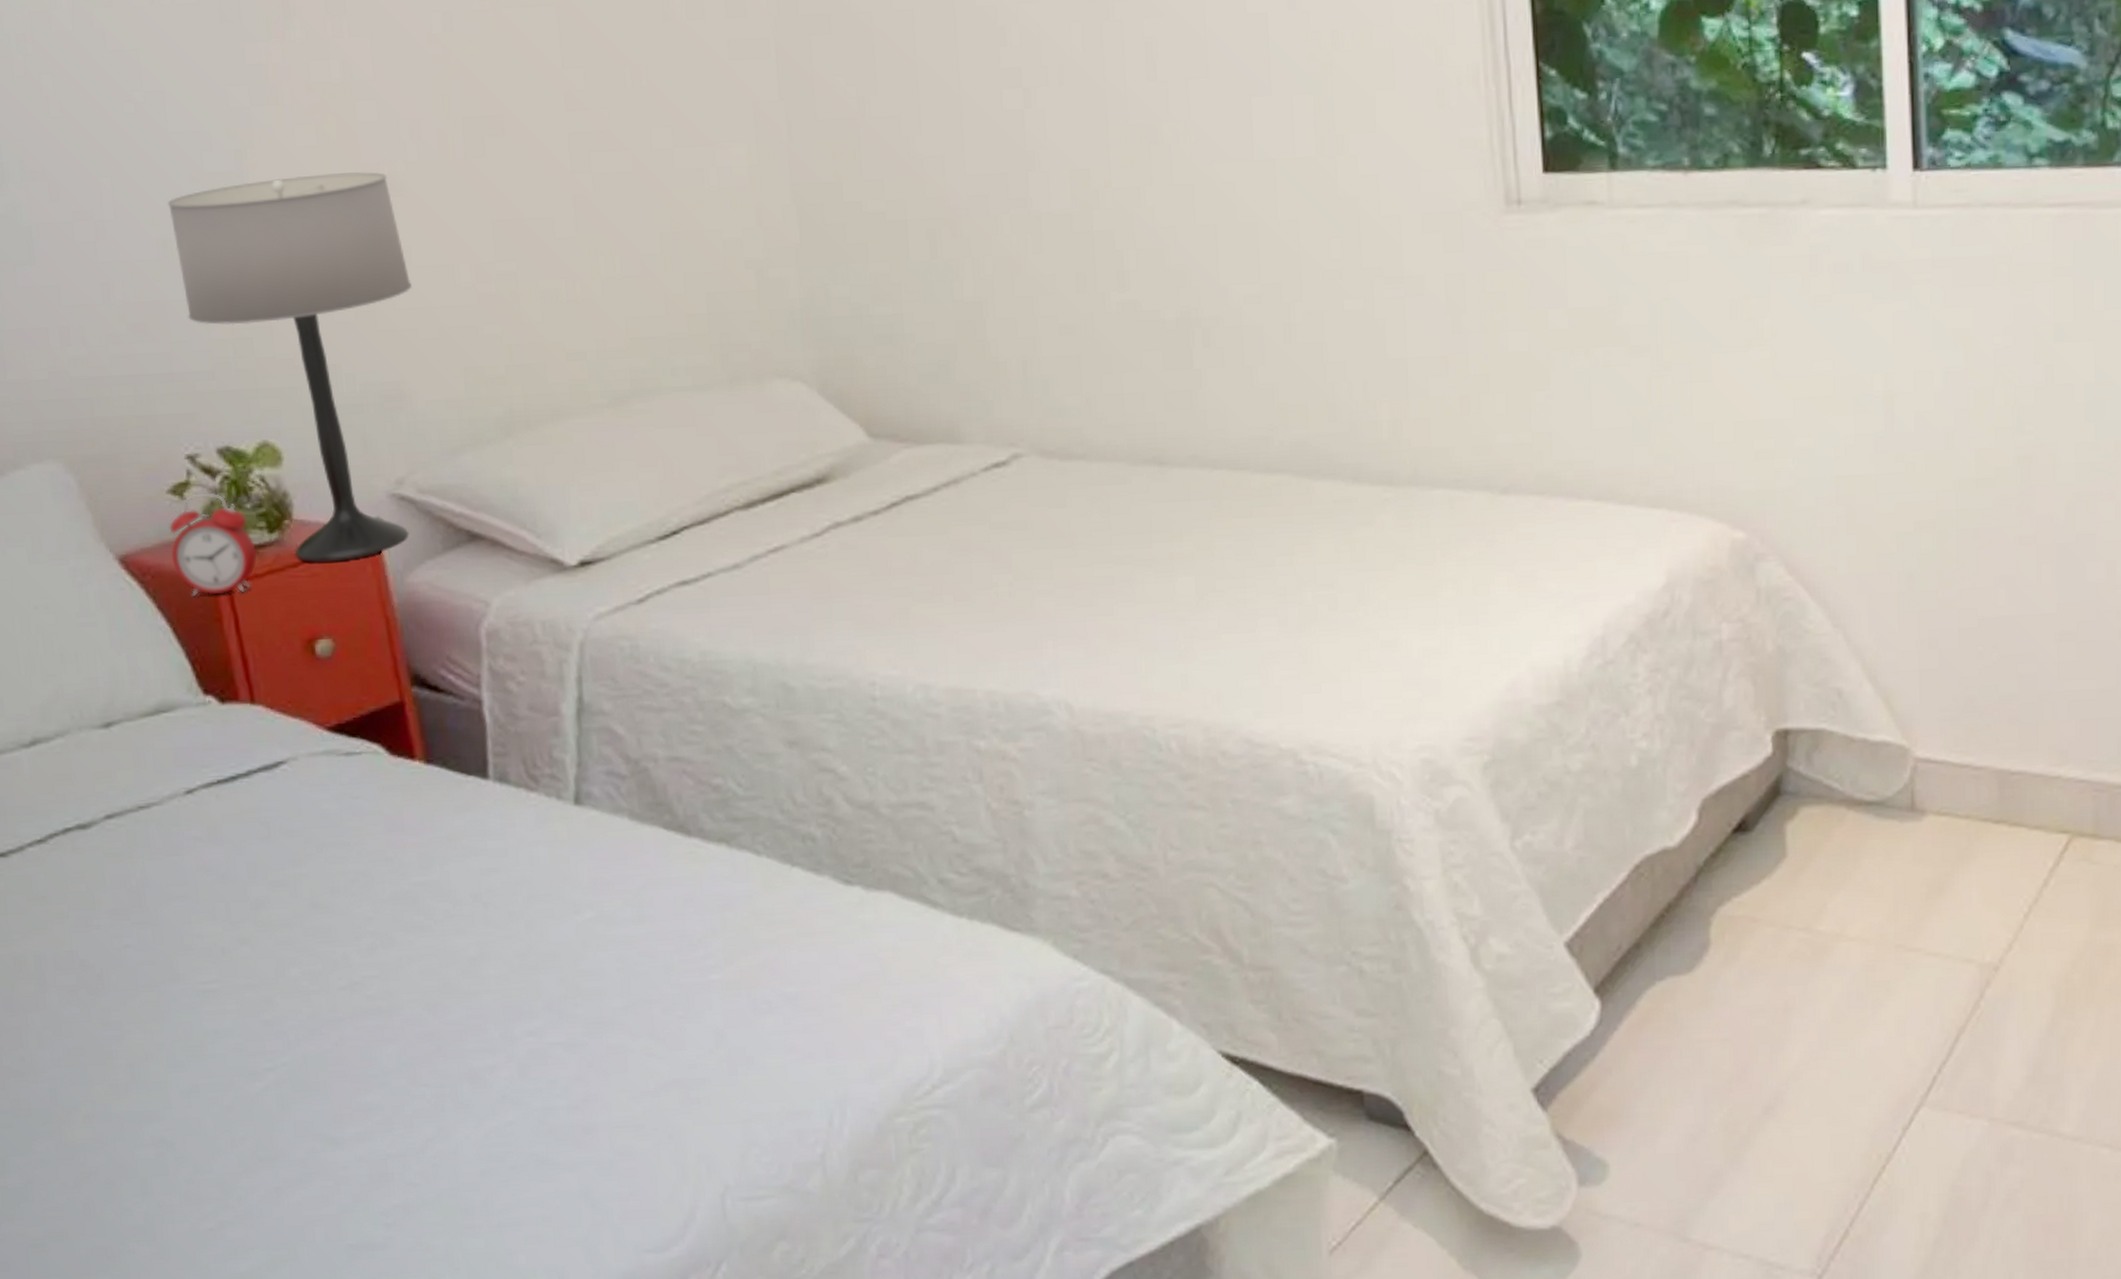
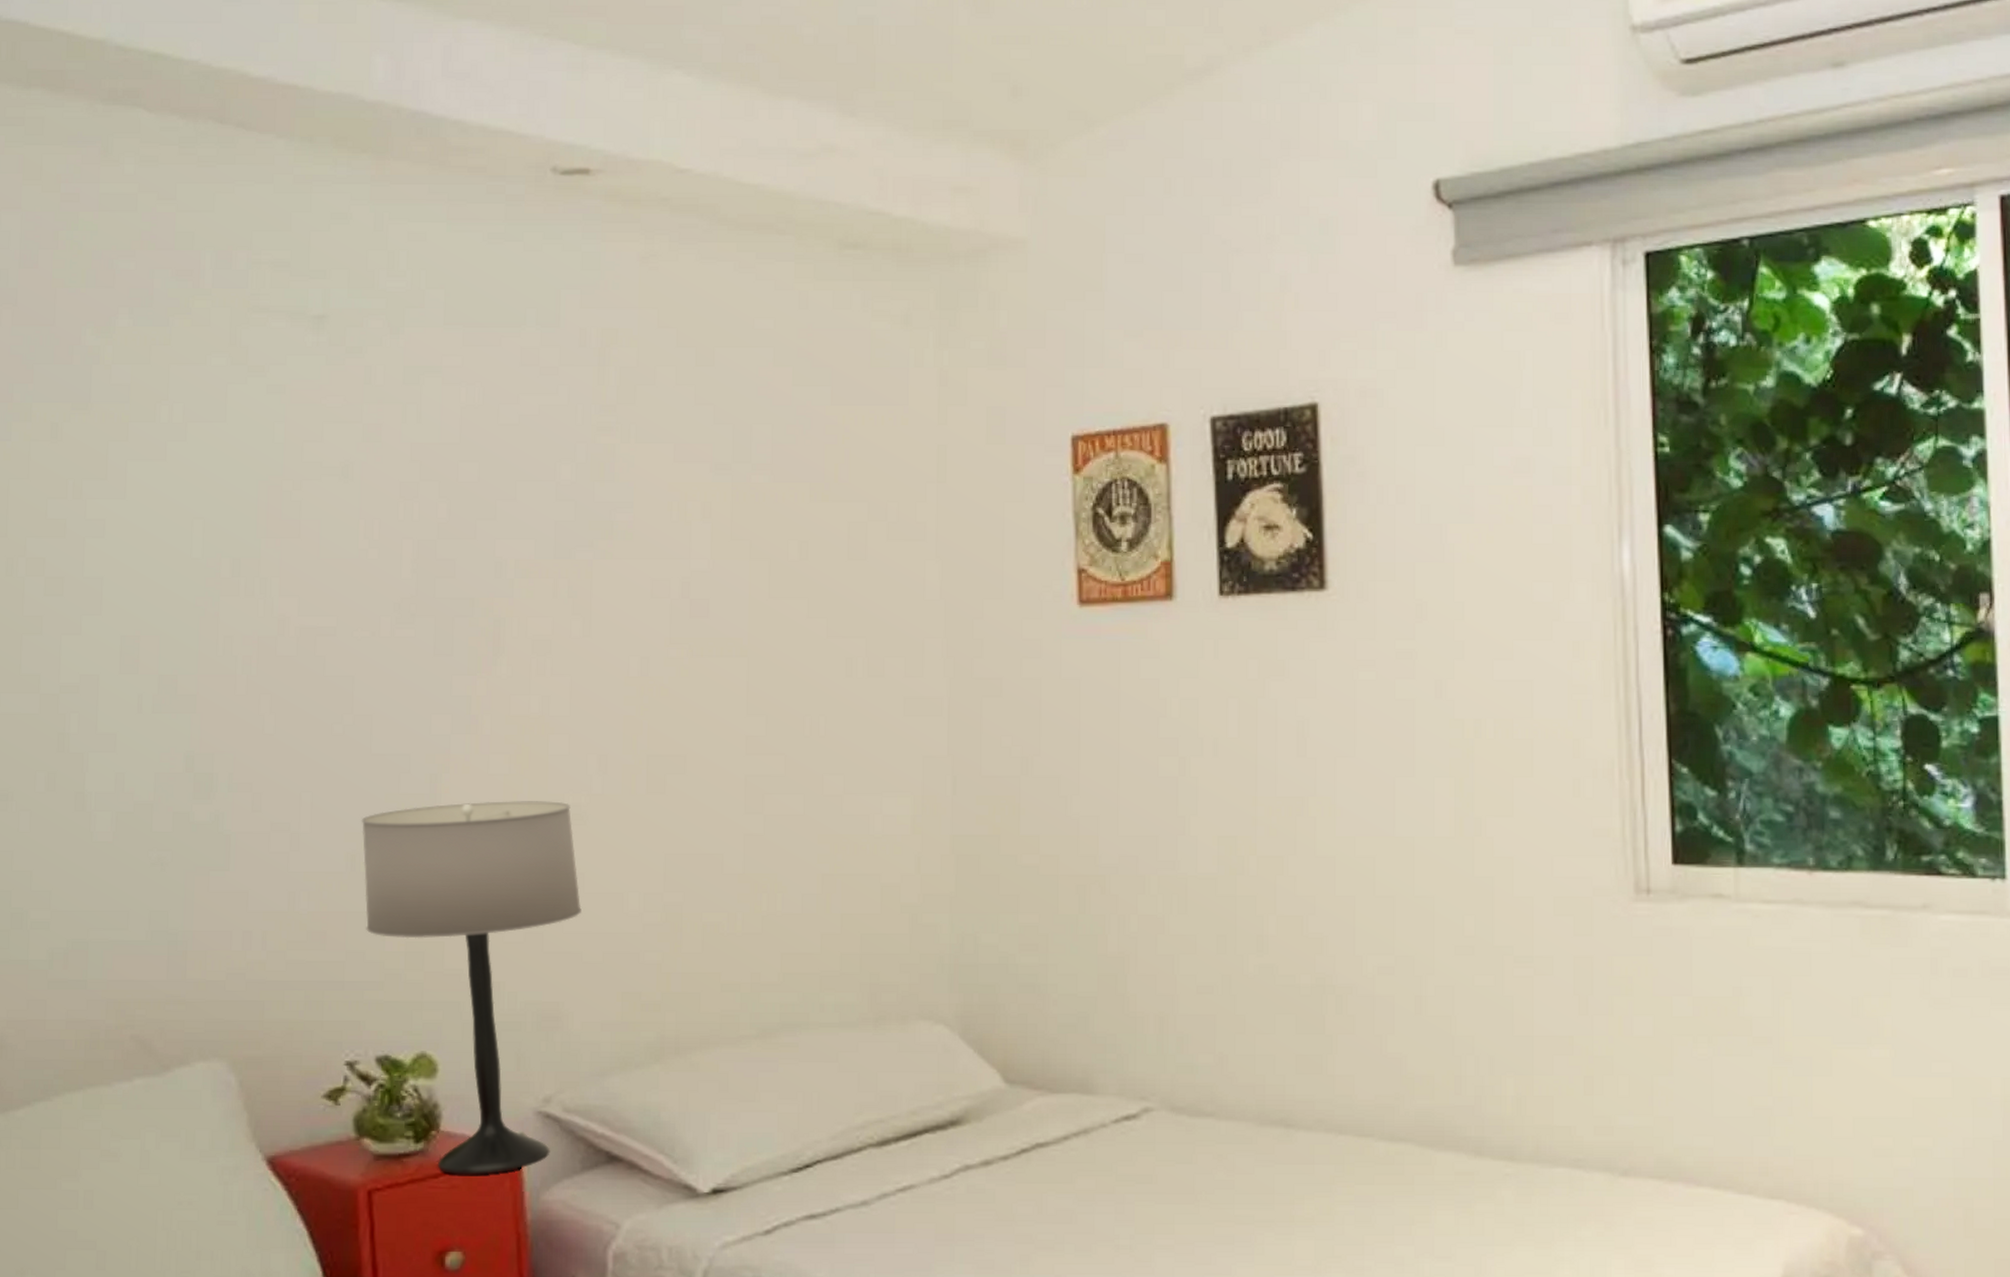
alarm clock: present [169,493,258,596] -> none [318,1099,401,1201]

